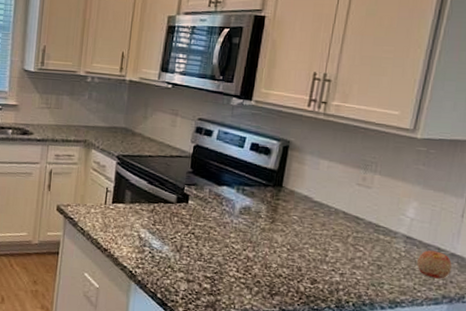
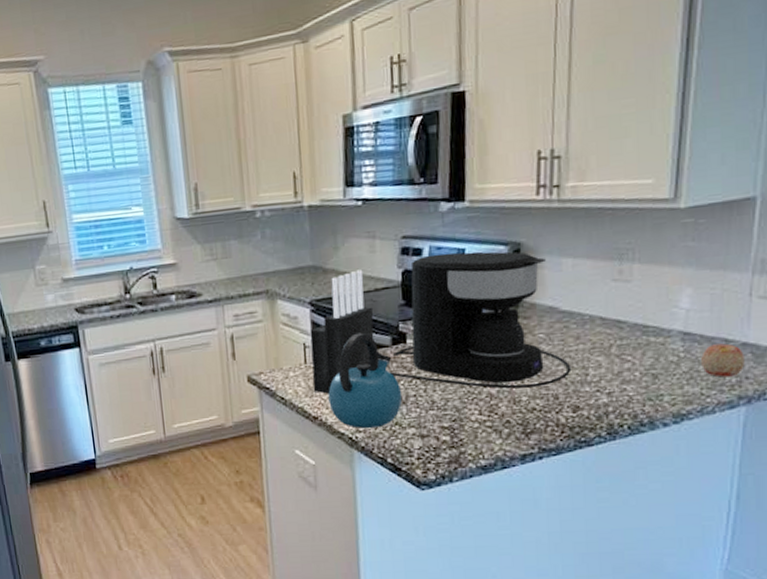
knife block: none [107,138,166,232] -> present [310,269,374,394]
kettle: none [118,187,178,267] -> present [328,332,403,428]
coffee maker: none [171,137,315,259] -> present [390,251,572,389]

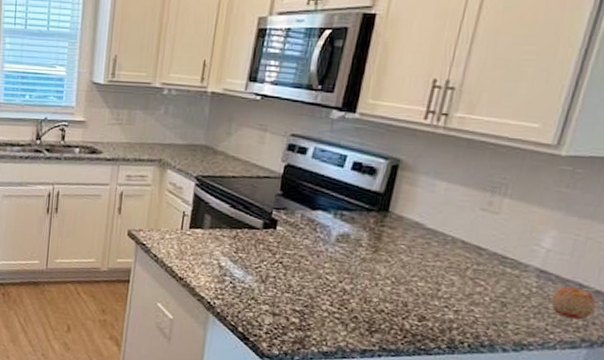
knife block: present [310,269,374,394] -> none [184,156,251,260]
kettle: present [328,332,403,428] -> none [195,211,264,298]
coffee maker: present [390,251,572,389] -> none [256,155,426,293]

